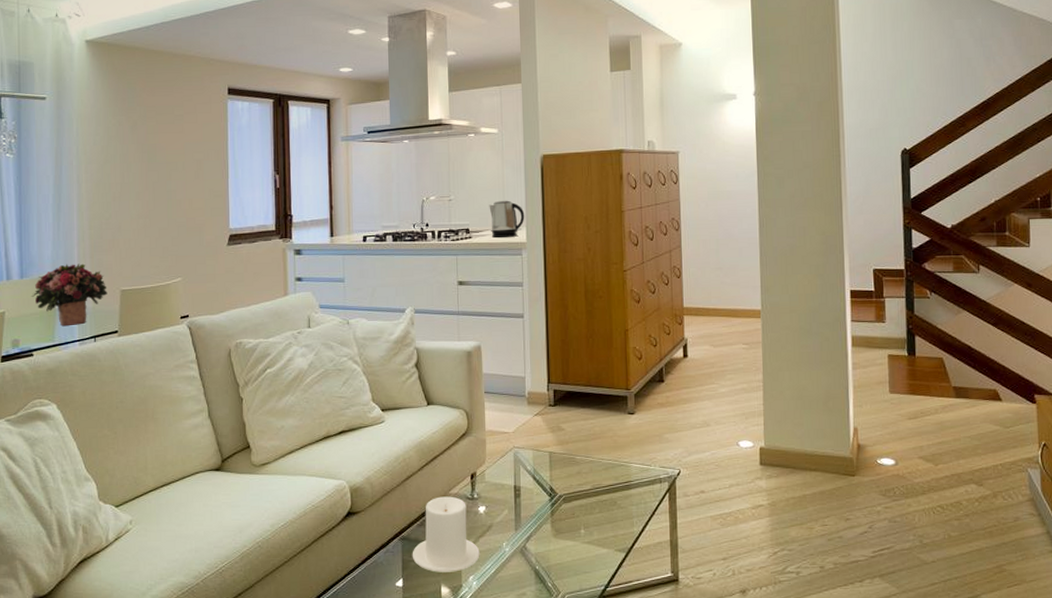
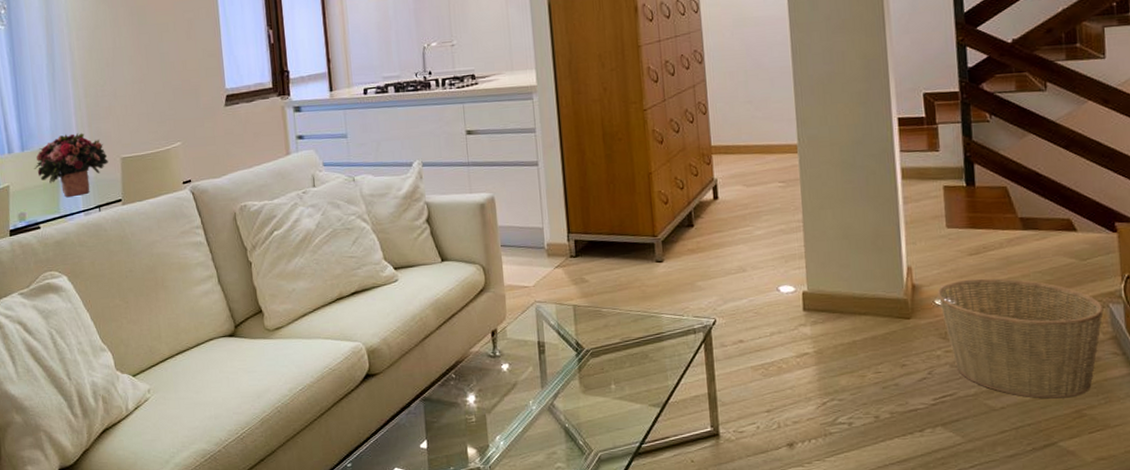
candle: present [412,496,480,573] -> none [435,354,506,433]
kettle: present [489,200,525,237] -> none [494,41,534,82]
basket: none [879,441,1023,554] -> present [937,278,1104,399]

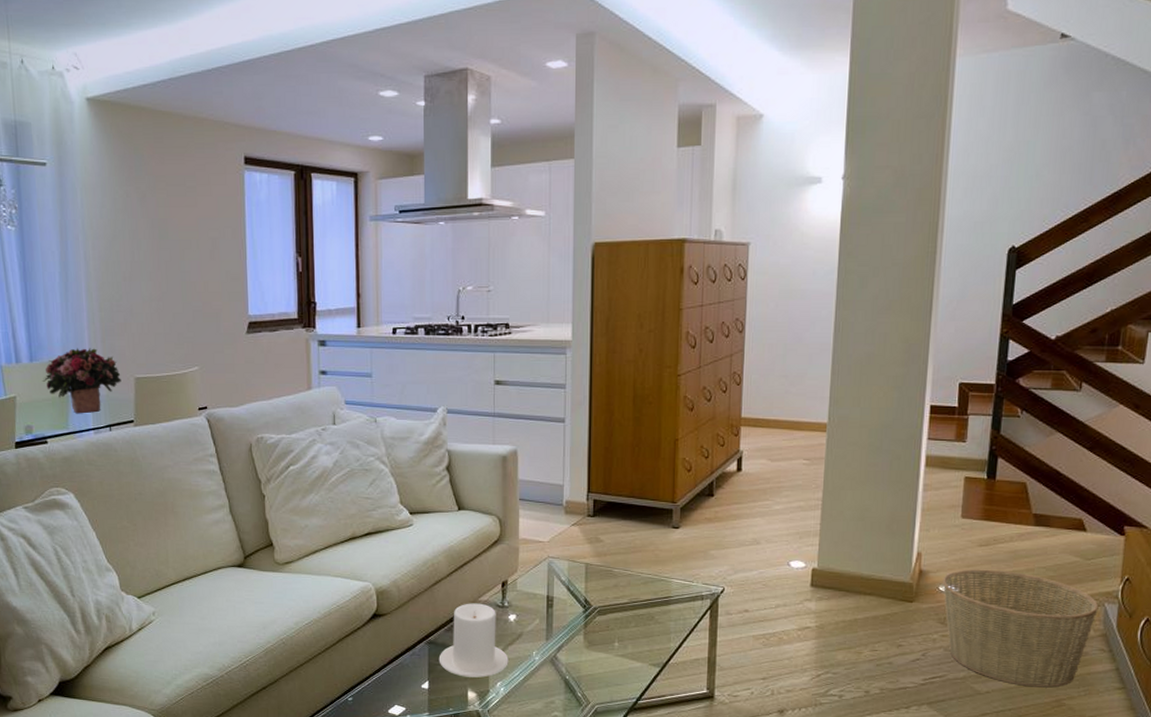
candle: none [435,354,506,433] -> present [438,603,509,678]

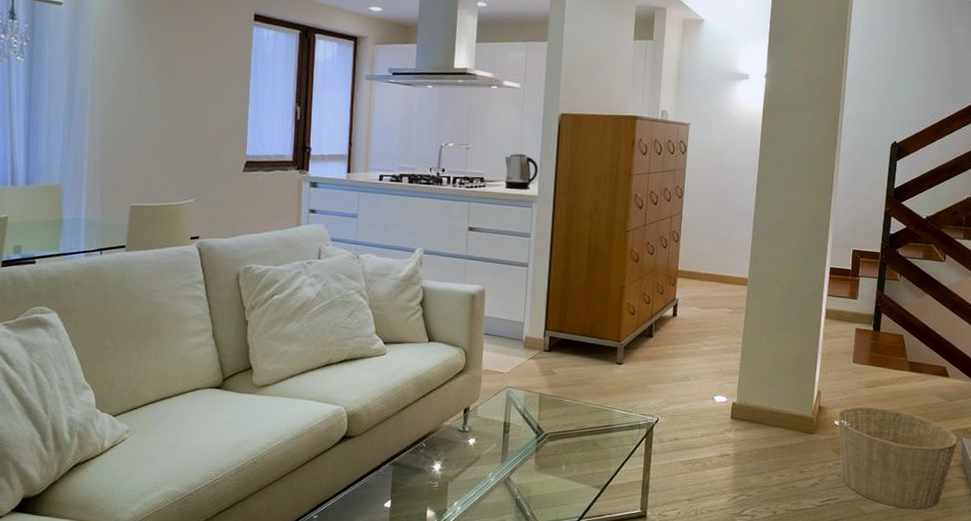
bouquet: present [42,348,121,414] -> none [36,175,117,237]
candle: present [438,603,509,678] -> none [401,427,466,497]
kettle: none [532,293,571,334] -> present [505,153,539,190]

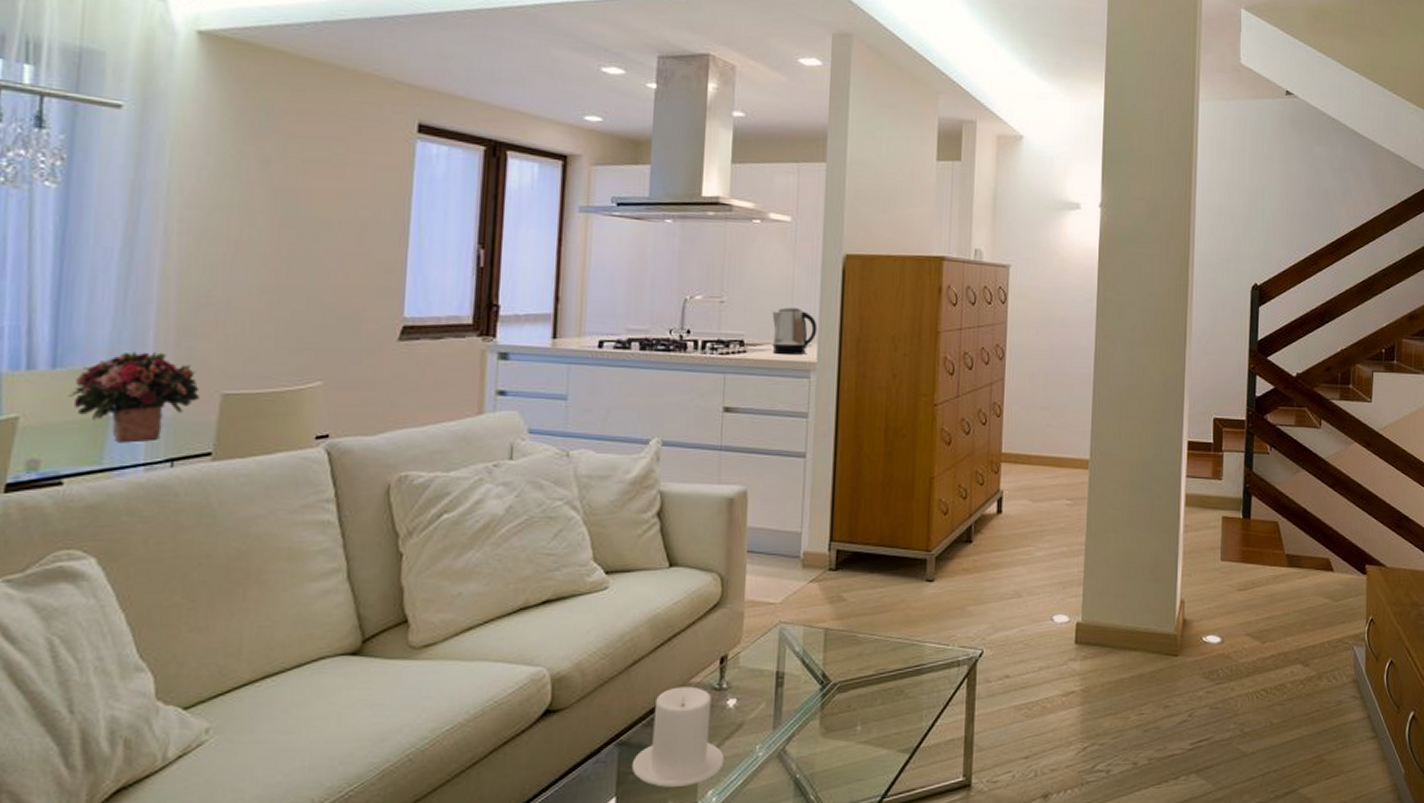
bouquet: none [36,175,117,237] -> present [67,351,200,443]
candle: none [401,427,466,497] -> present [631,686,725,787]
basket: present [837,406,958,510] -> none [1205,615,1349,744]

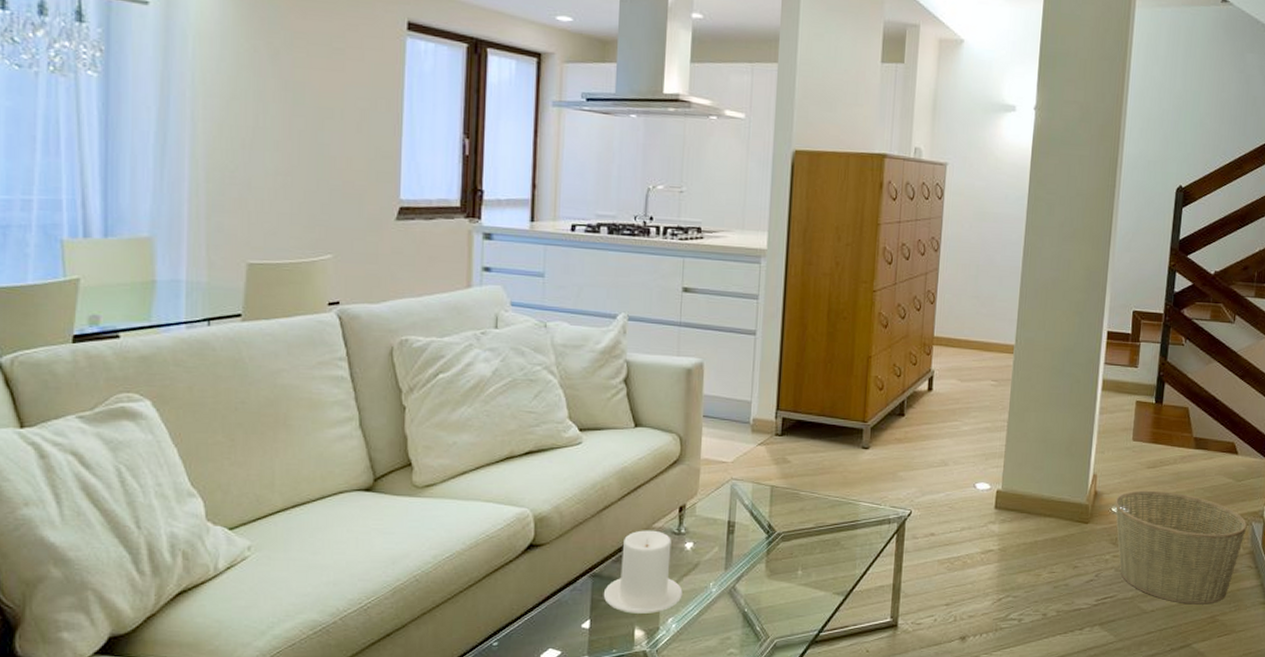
bouquet: present [67,351,200,443] -> none [118,224,229,304]
kettle: present [772,307,818,355] -> none [727,198,768,242]
basket: none [1205,615,1349,744] -> present [1115,490,1247,605]

